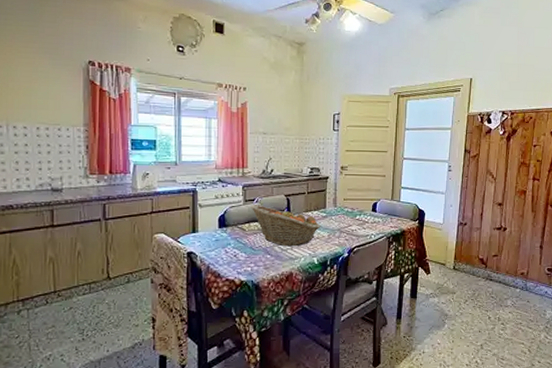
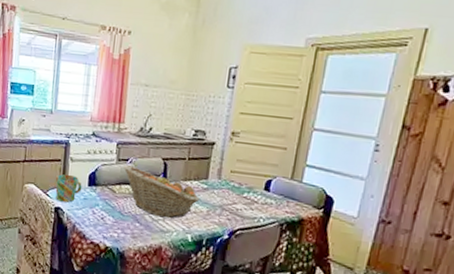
mug: none [185,219,213,246] -> present [55,174,82,203]

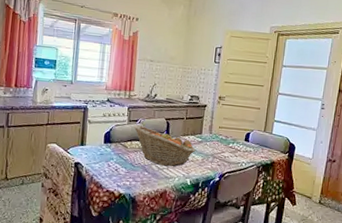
mug: present [55,174,82,203] -> none [75,134,99,158]

